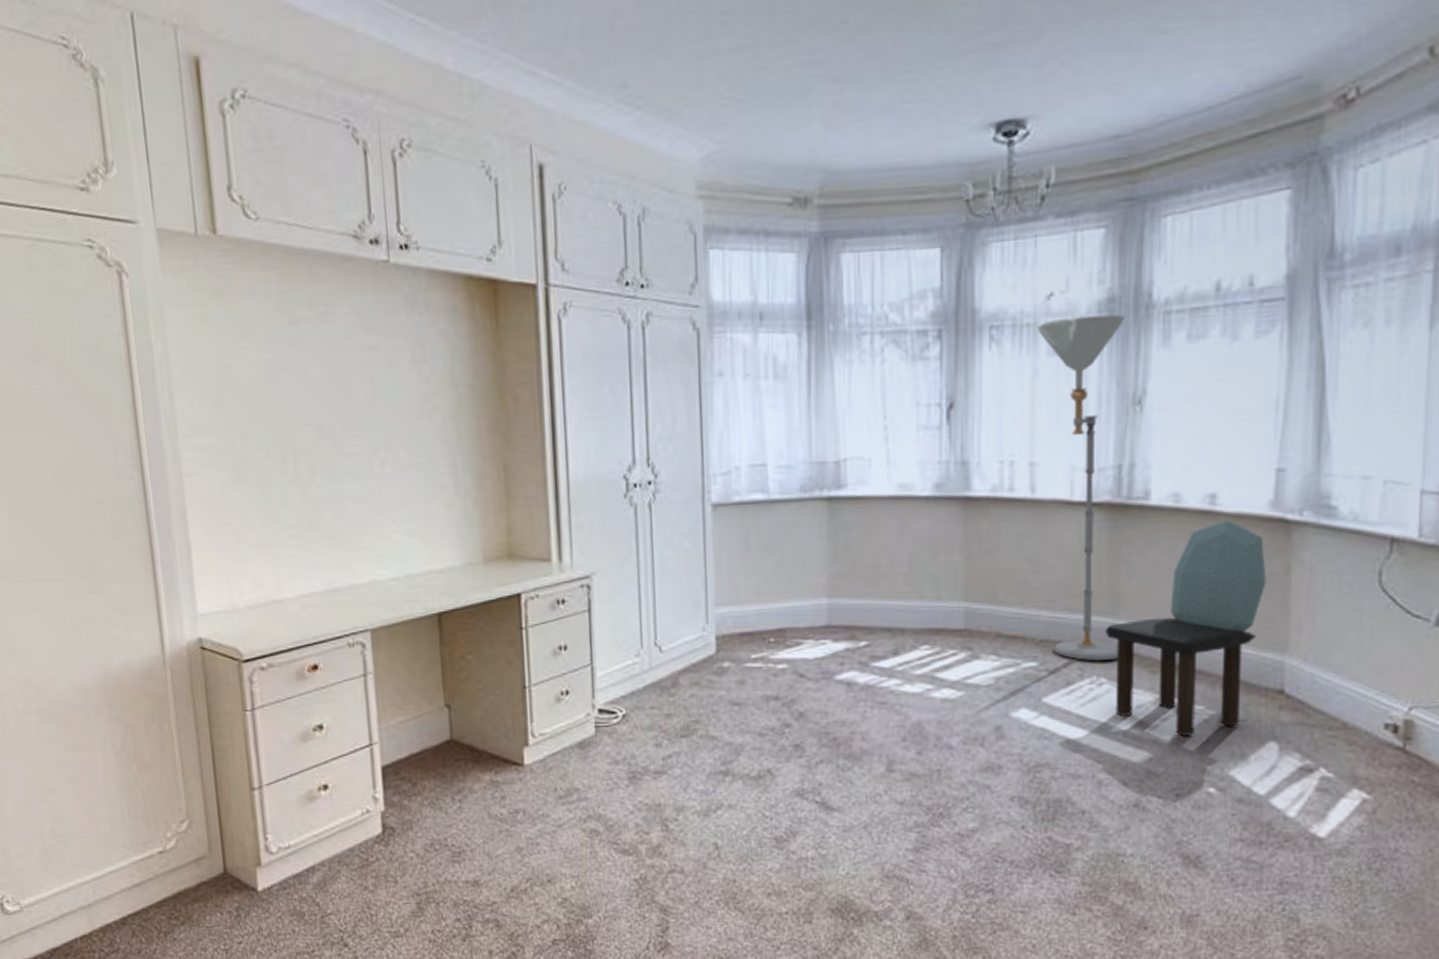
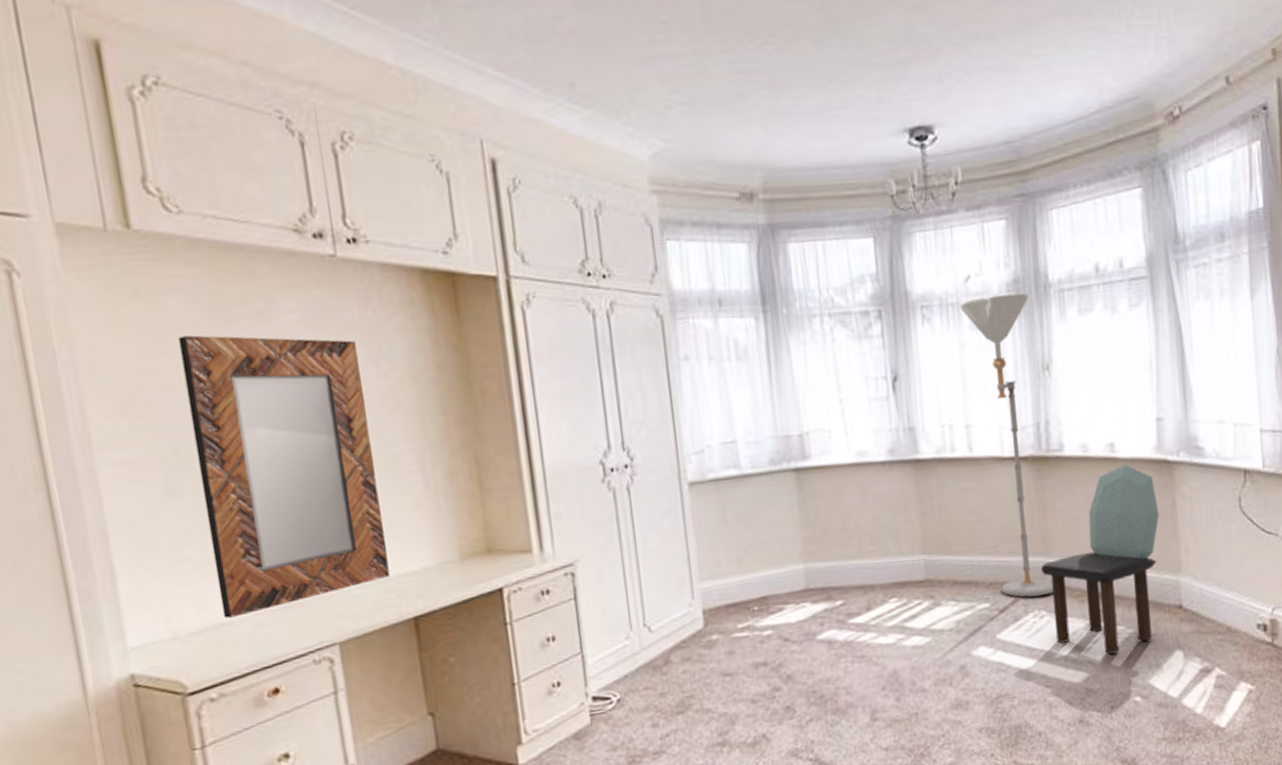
home mirror: none [250,334,419,597] -> present [178,335,390,618]

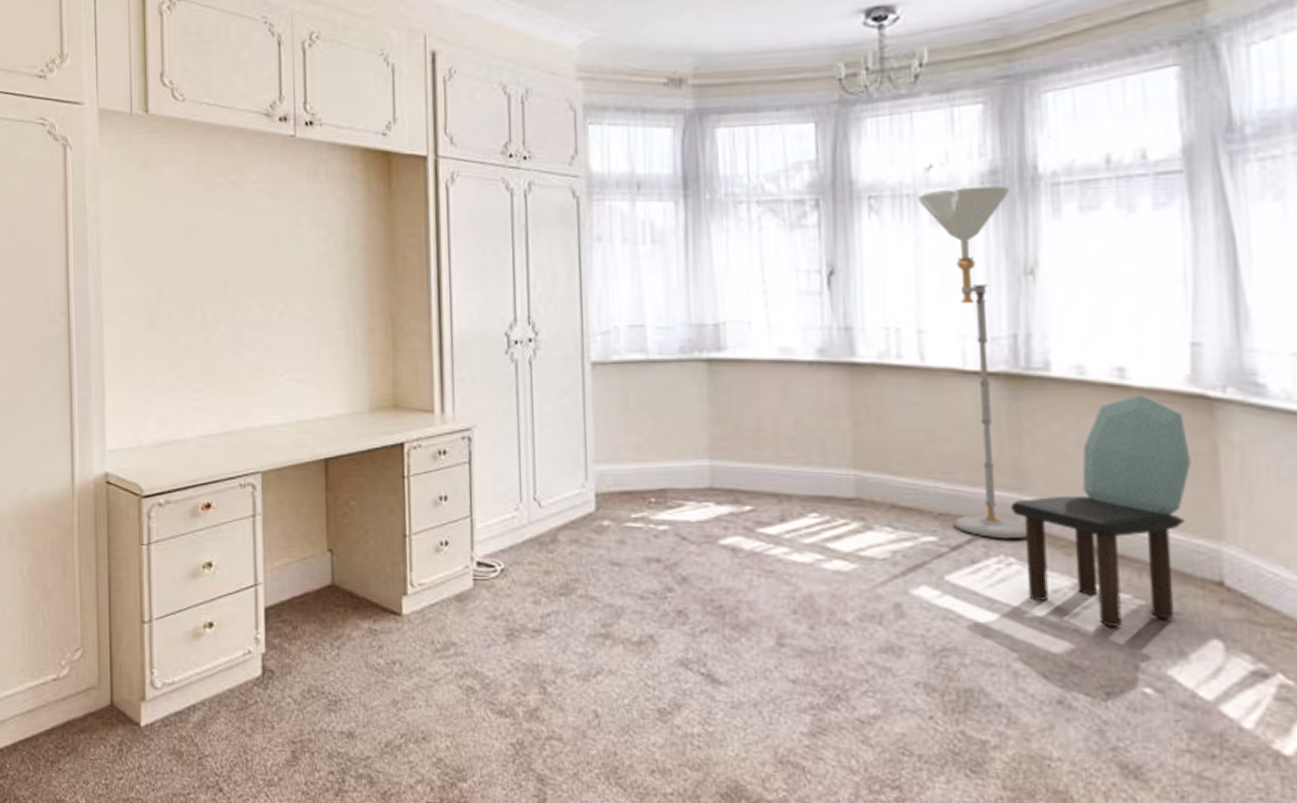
home mirror: present [178,335,390,618] -> none [171,199,309,437]

